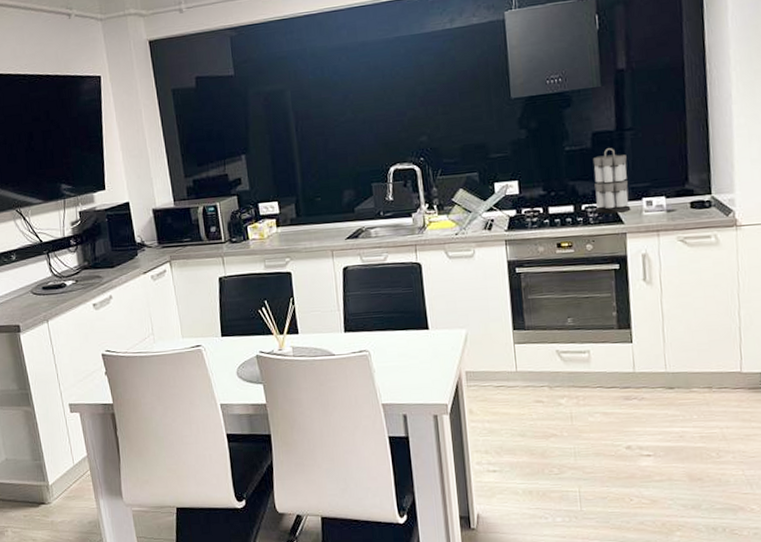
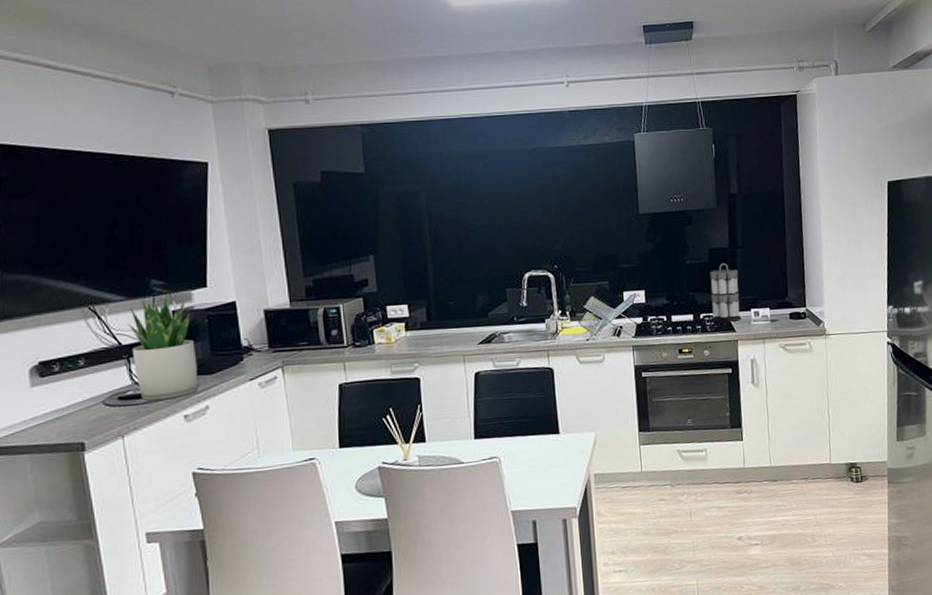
planter: none [46,195,103,291] -> present [127,293,199,401]

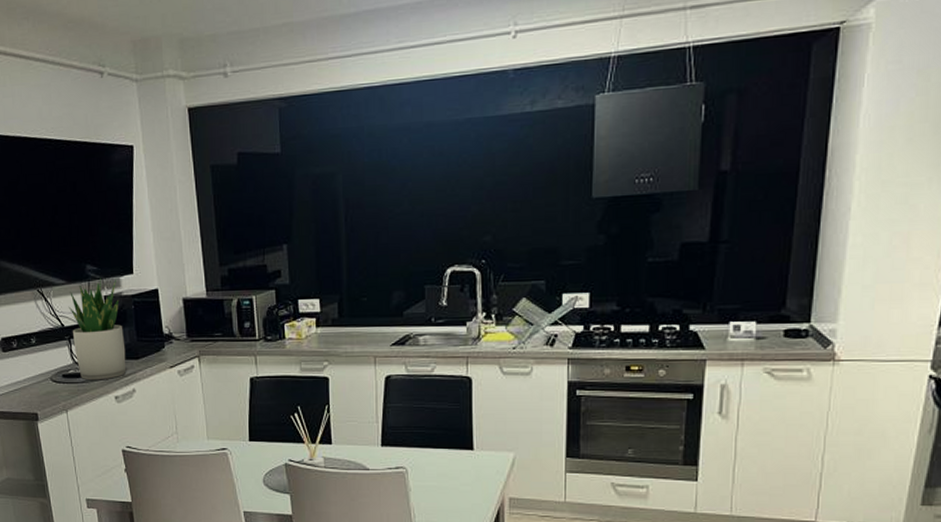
spice rack: present [709,263,742,323] -> none [673,262,717,337]

